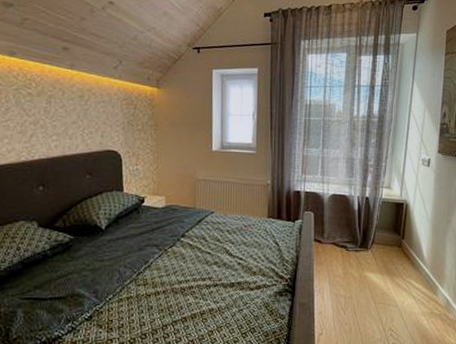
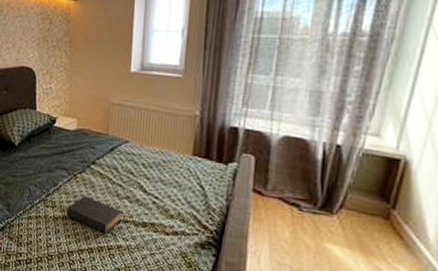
bible: none [159,268,212,303] -> present [66,195,122,238]

